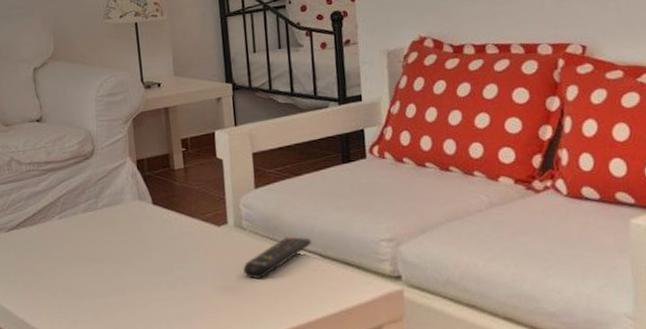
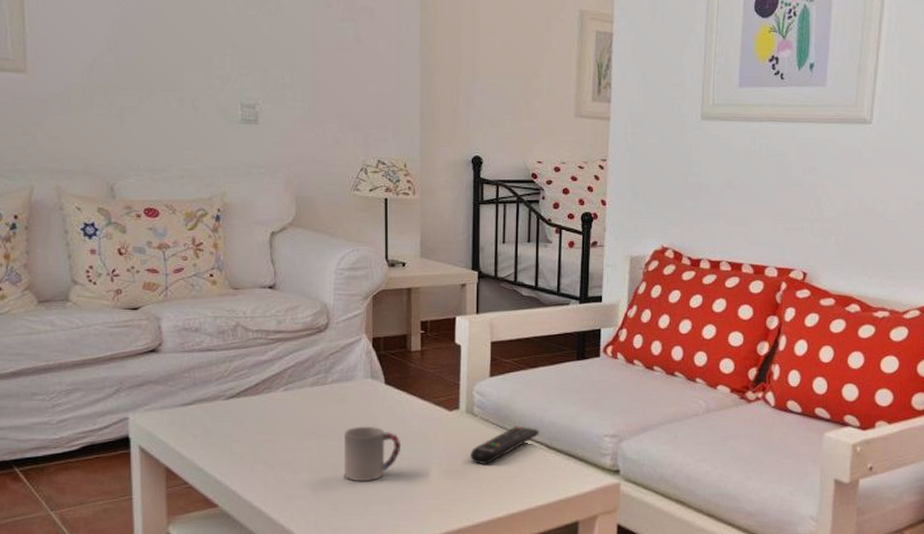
cup: none [119,247,175,303] -> present [343,426,402,482]

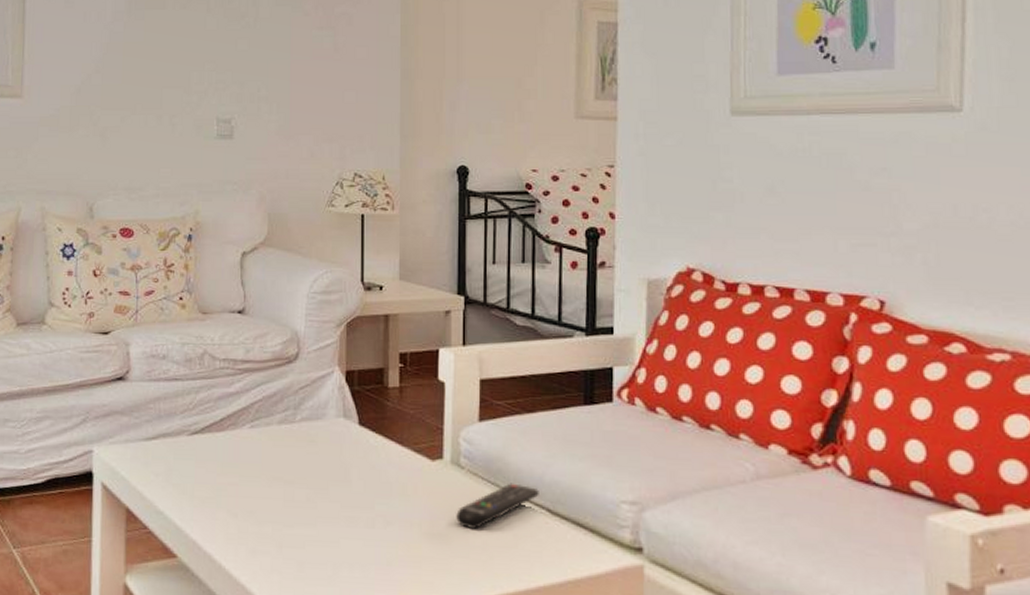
cup: present [343,426,402,482] -> none [311,473,377,541]

